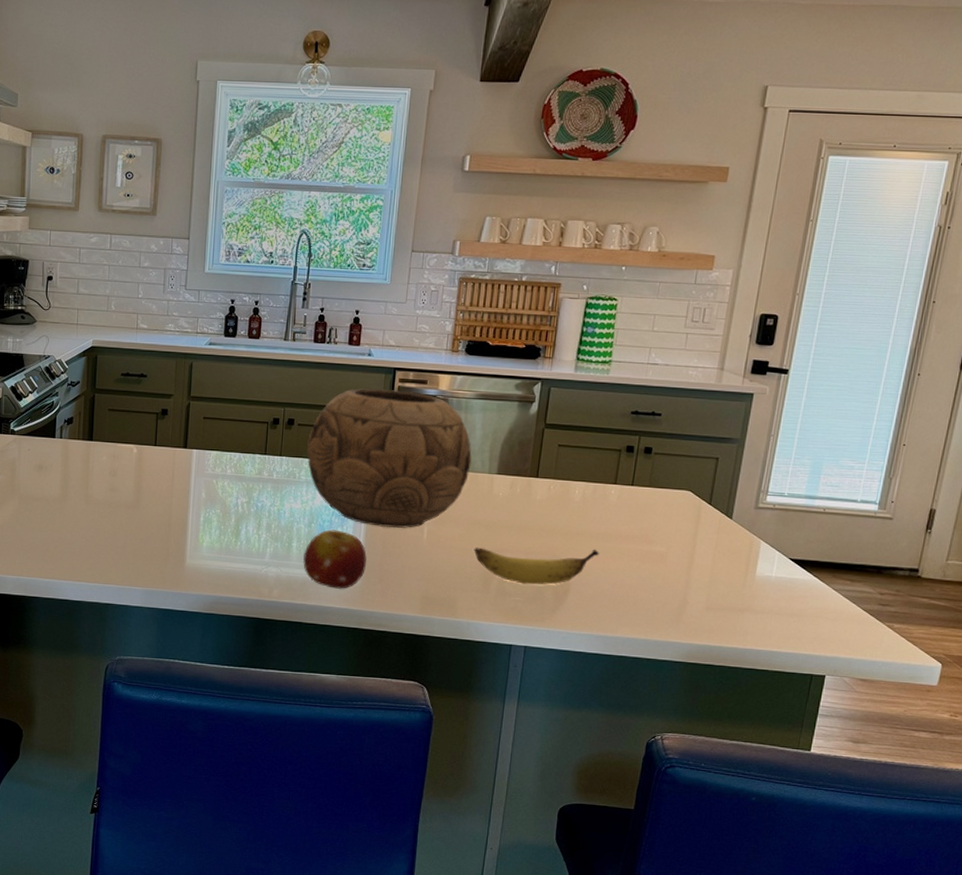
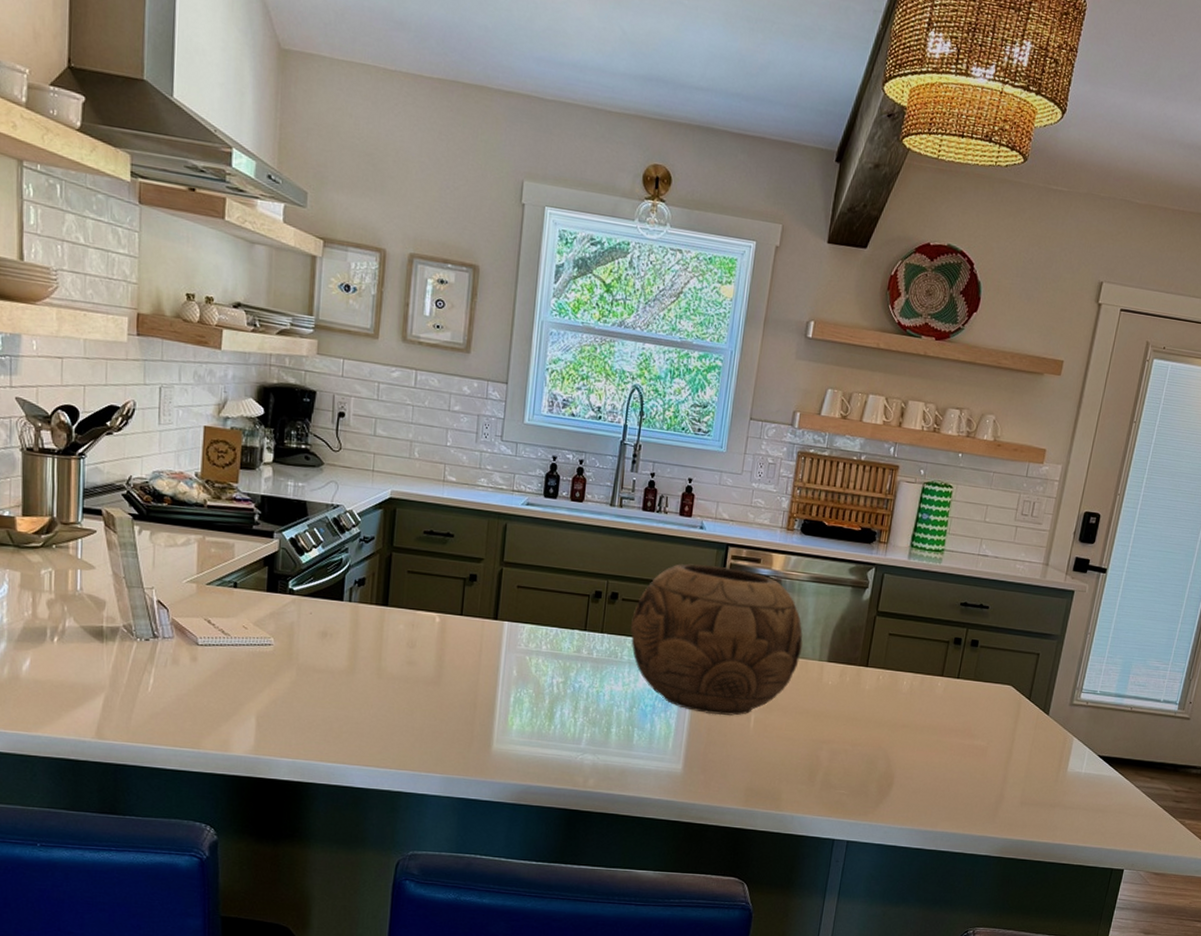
fruit: present [303,529,367,589] -> none [622,715,690,779]
banana: present [473,547,600,585] -> none [800,738,924,778]

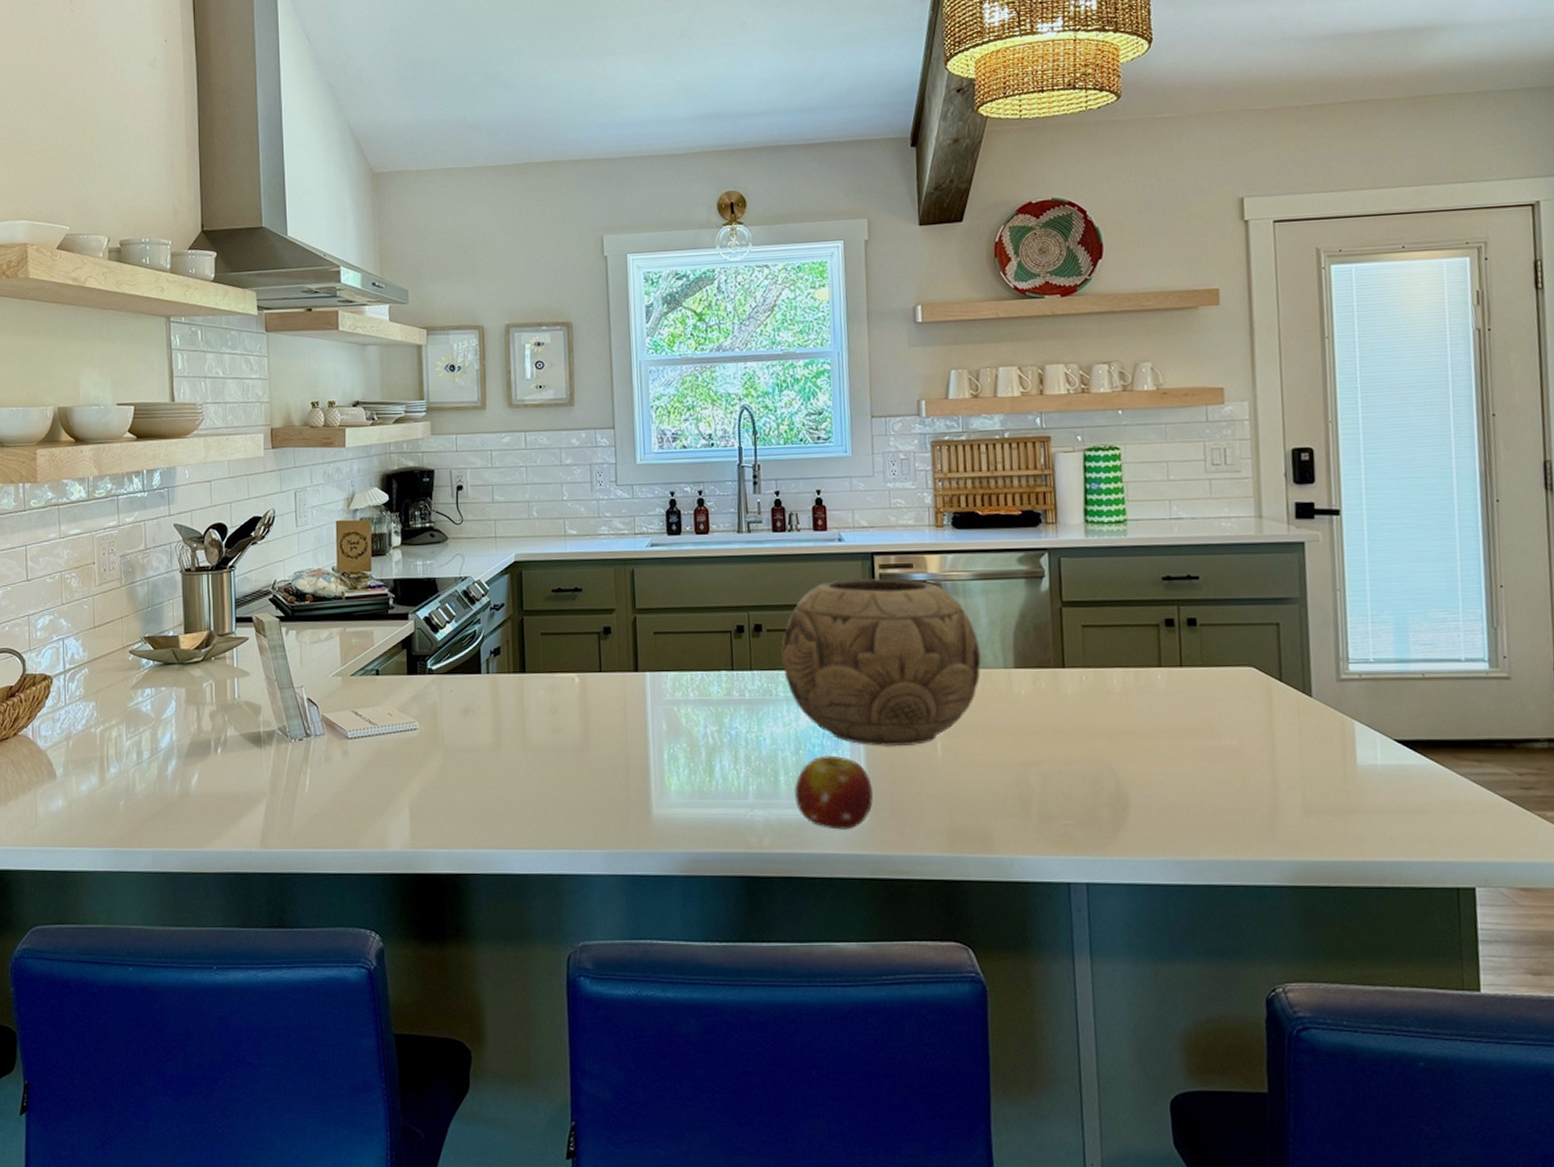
fruit: none [622,715,690,779] -> present [795,755,873,830]

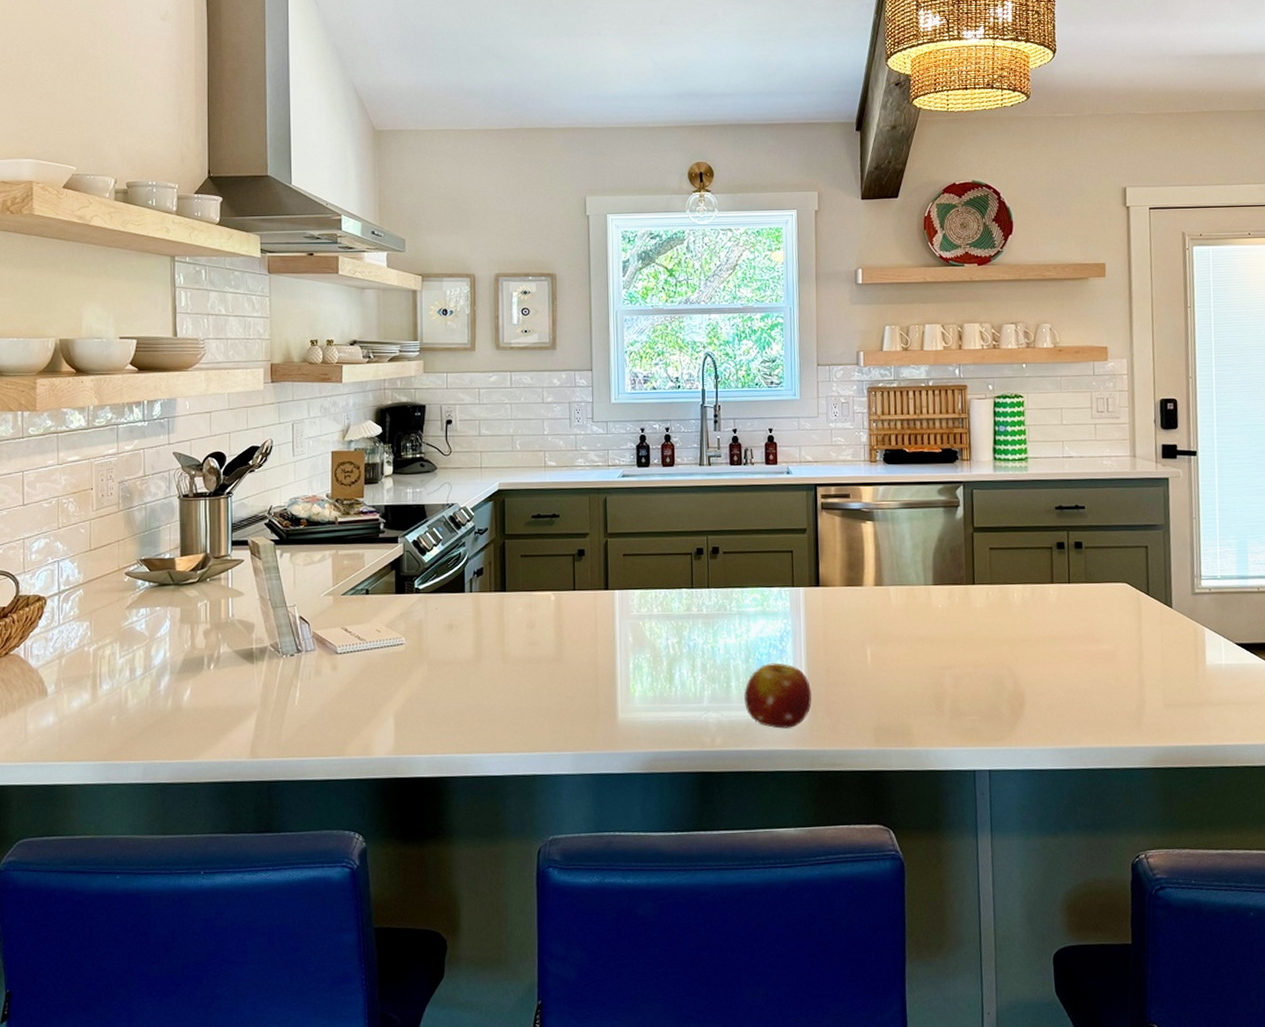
decorative bowl: present [780,578,981,747] -> none [734,507,906,655]

